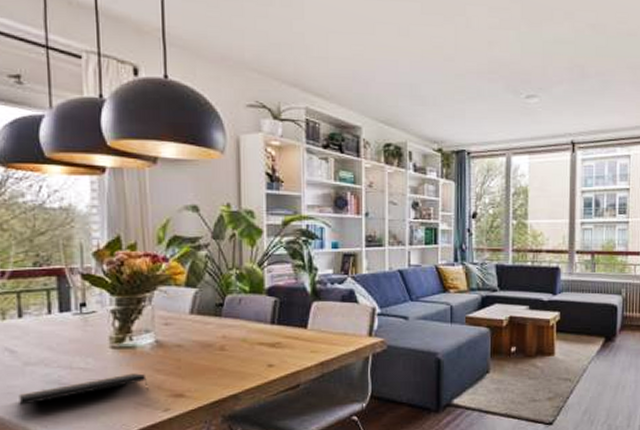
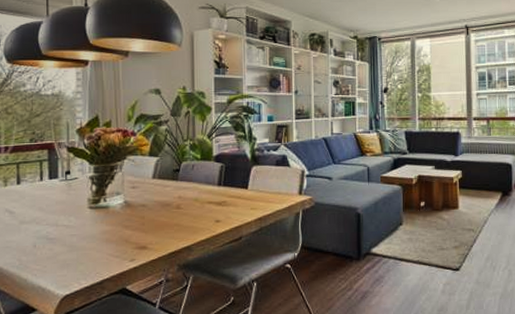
notepad: present [19,373,149,405] -> none [15,229,118,257]

